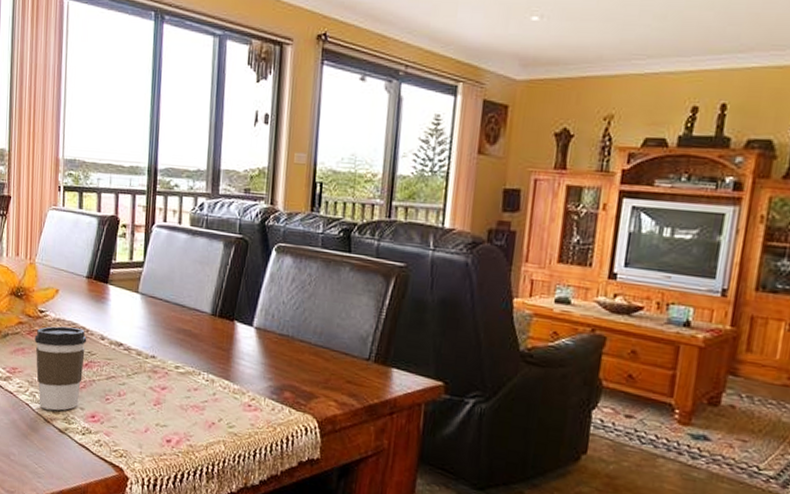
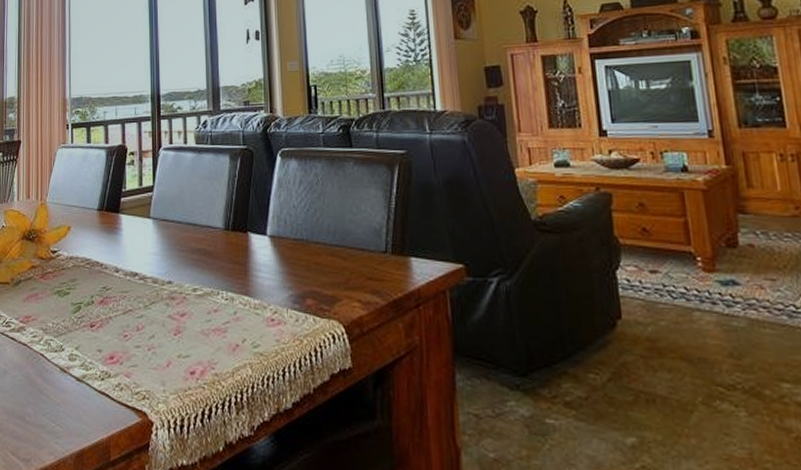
coffee cup: present [34,326,87,411] -> none [48,263,101,358]

